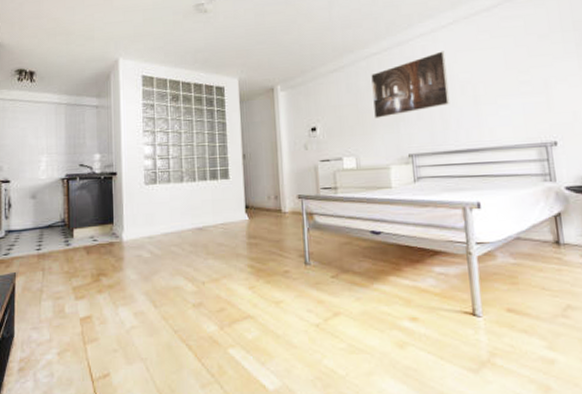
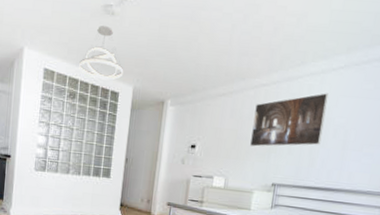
pendant light: none [178,23,226,77] -> present [79,25,124,80]

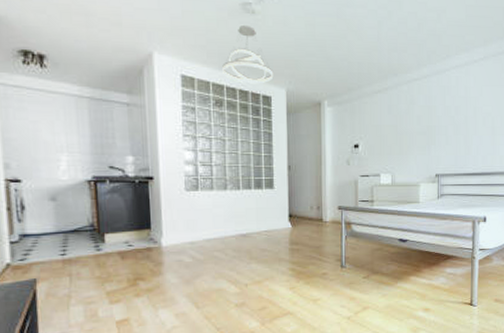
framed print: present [250,93,329,147] -> none [411,84,474,140]

